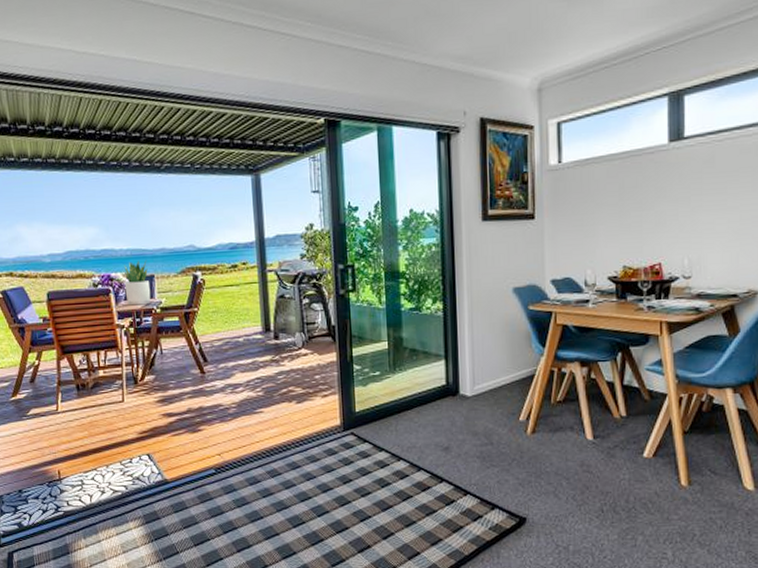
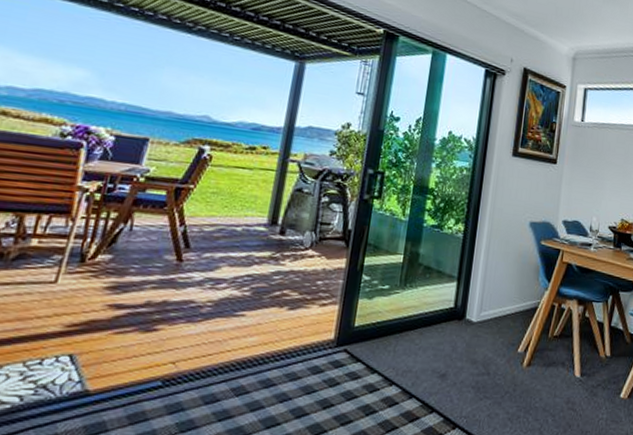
planter: present [123,260,151,306] -> none [102,118,144,170]

